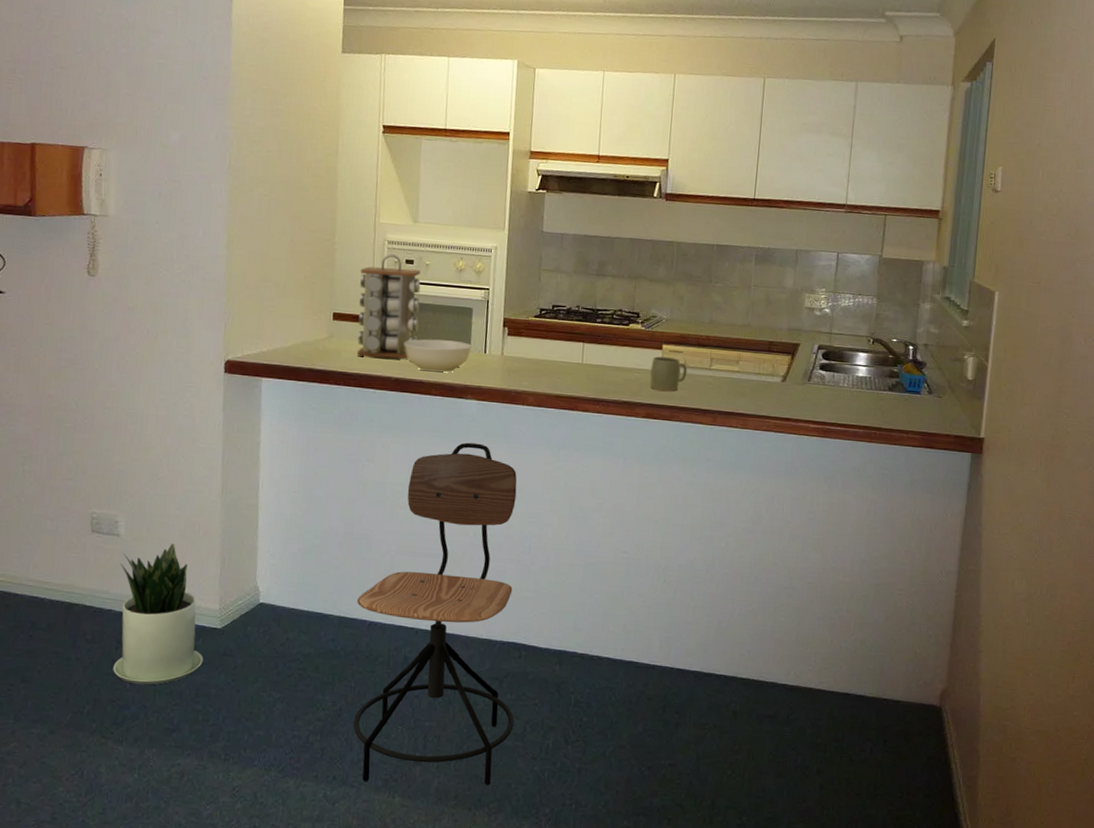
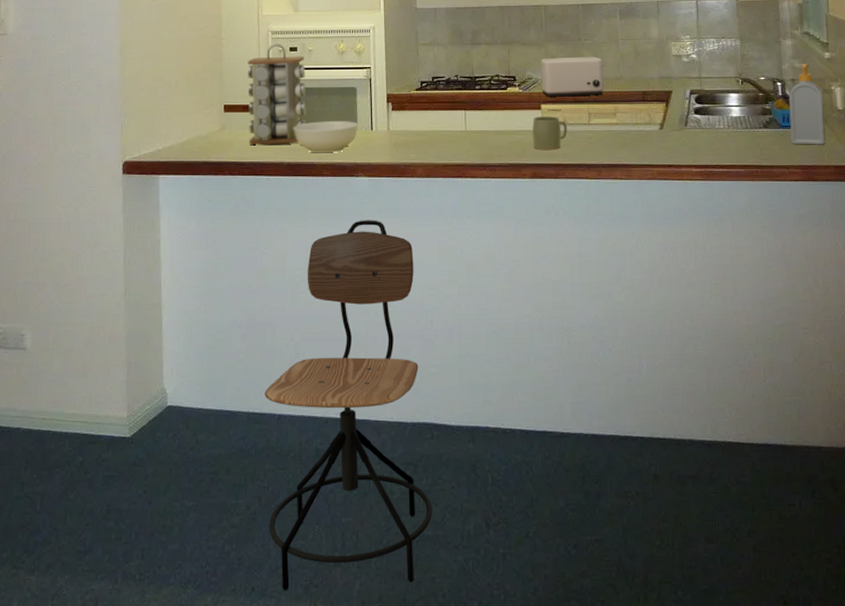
planter: present [113,544,203,685] -> none [22,352,113,506]
toaster: none [665,297,733,341] -> present [541,56,604,97]
soap bottle: none [914,329,956,414] -> present [788,64,826,145]

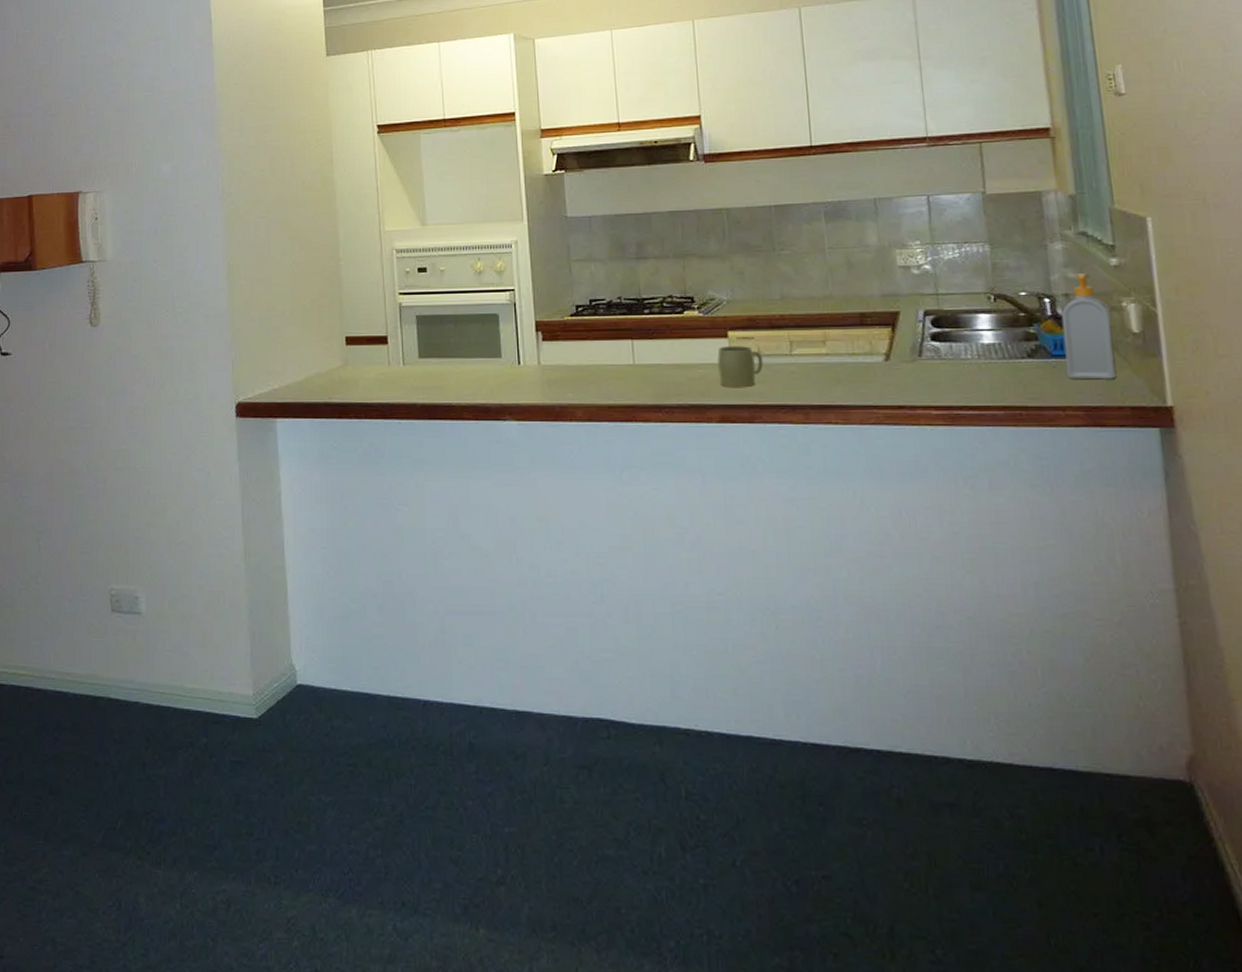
spice rack: present [247,43,307,146] -> none [370,263,442,384]
chair: present [265,220,432,591] -> none [407,472,614,911]
bowl: present [292,121,359,153] -> none [425,354,504,393]
toaster: present [541,56,604,97] -> none [725,270,809,322]

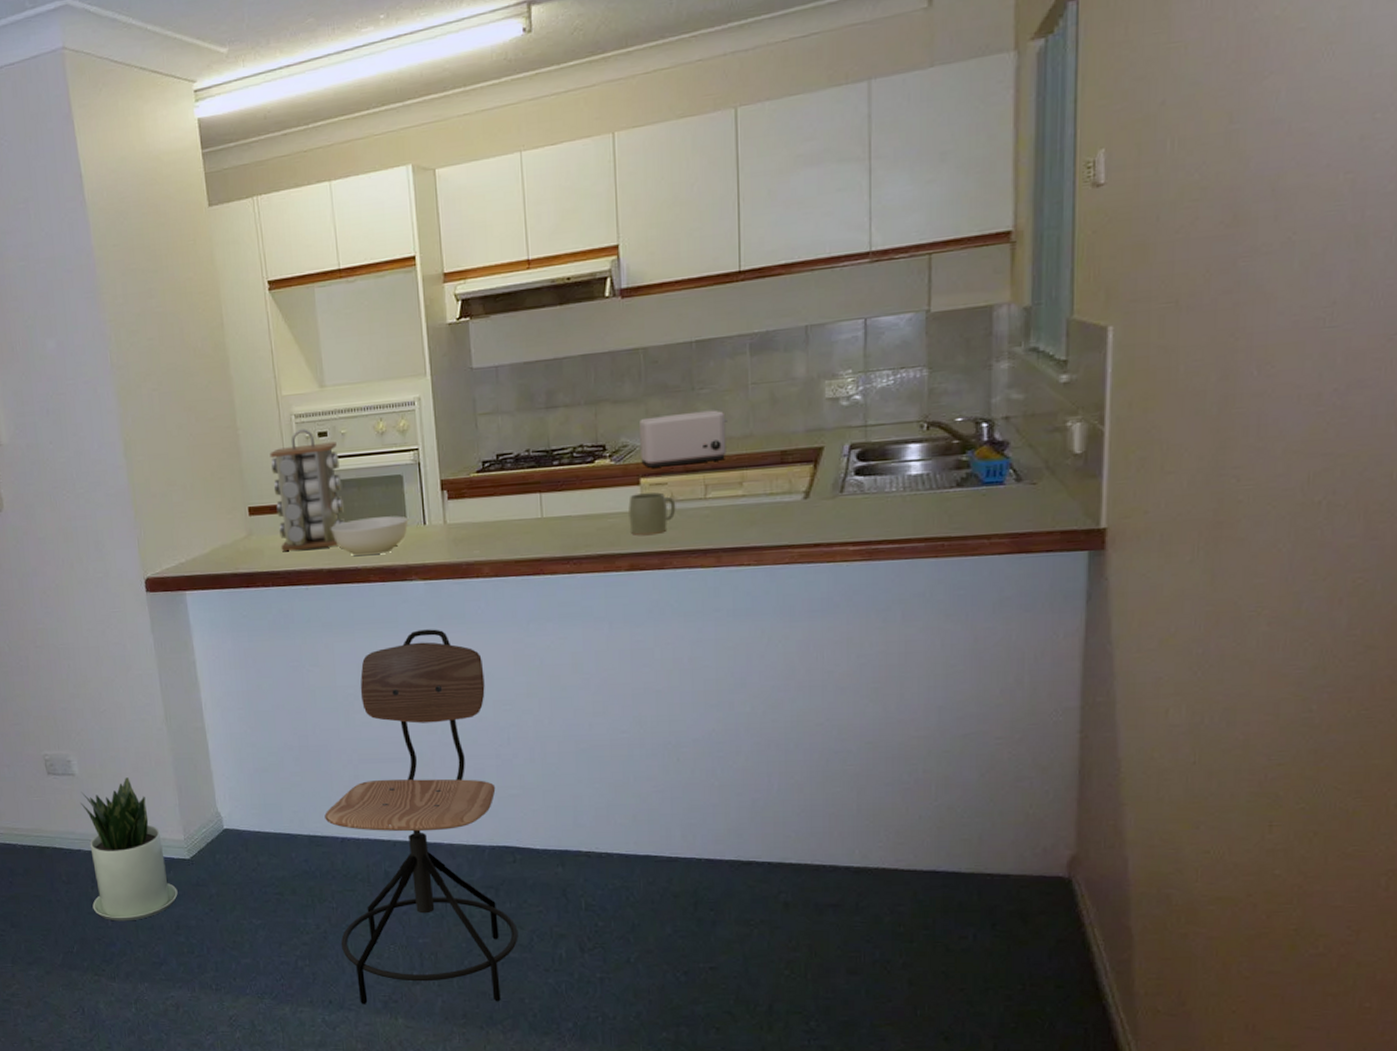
planter: none [144,619,241,792] -> present [81,777,178,921]
spice rack: none [370,263,442,384] -> present [269,429,346,551]
chair: none [407,472,614,911] -> present [325,629,518,1005]
bowl: none [425,354,504,393] -> present [330,515,409,557]
toaster: none [725,270,809,322] -> present [640,410,727,468]
soap bottle: present [1061,274,1117,380] -> none [997,393,1054,506]

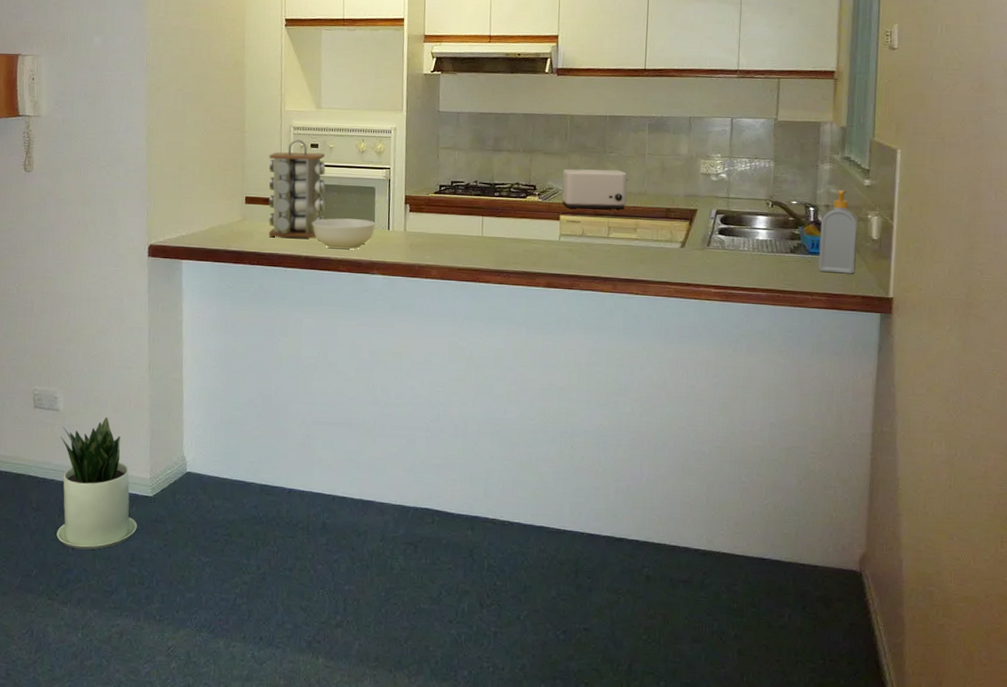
chair: present [325,629,518,1005] -> none [276,316,430,648]
mug: present [628,492,676,536] -> none [549,227,586,262]
soap bottle: none [997,393,1054,506] -> present [818,190,859,274]

